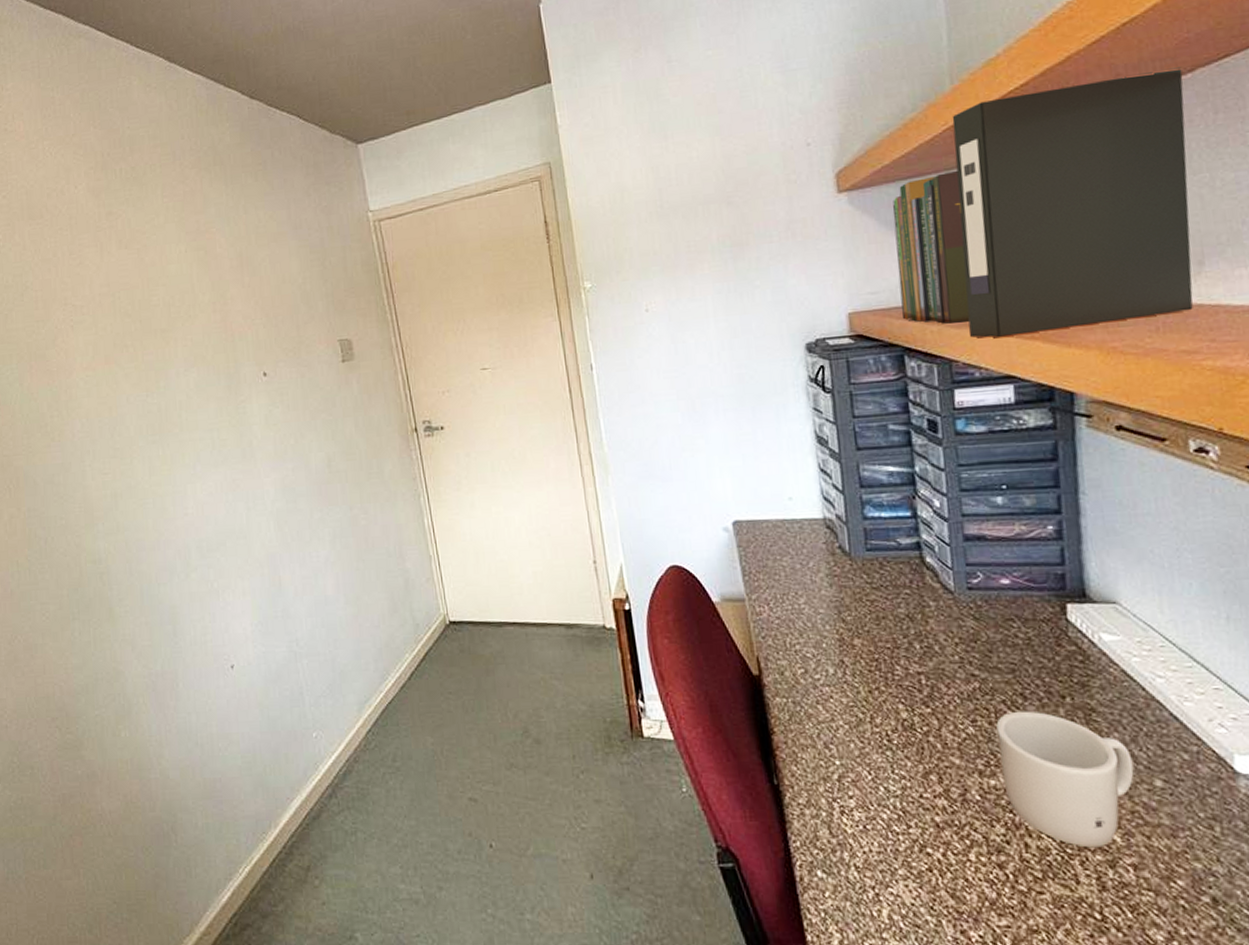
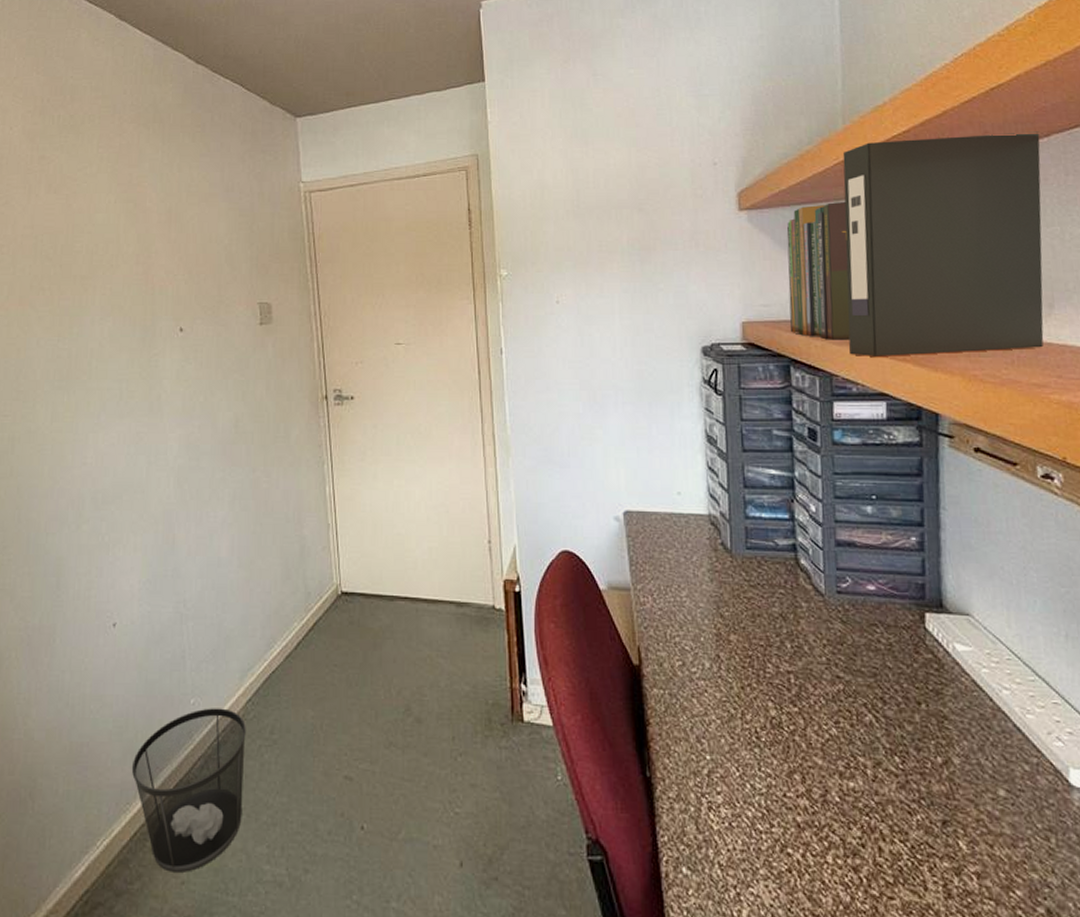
waste bin: none [263,739,374,894] -> present [131,708,246,872]
mug: present [996,710,1134,848] -> none [857,715,980,855]

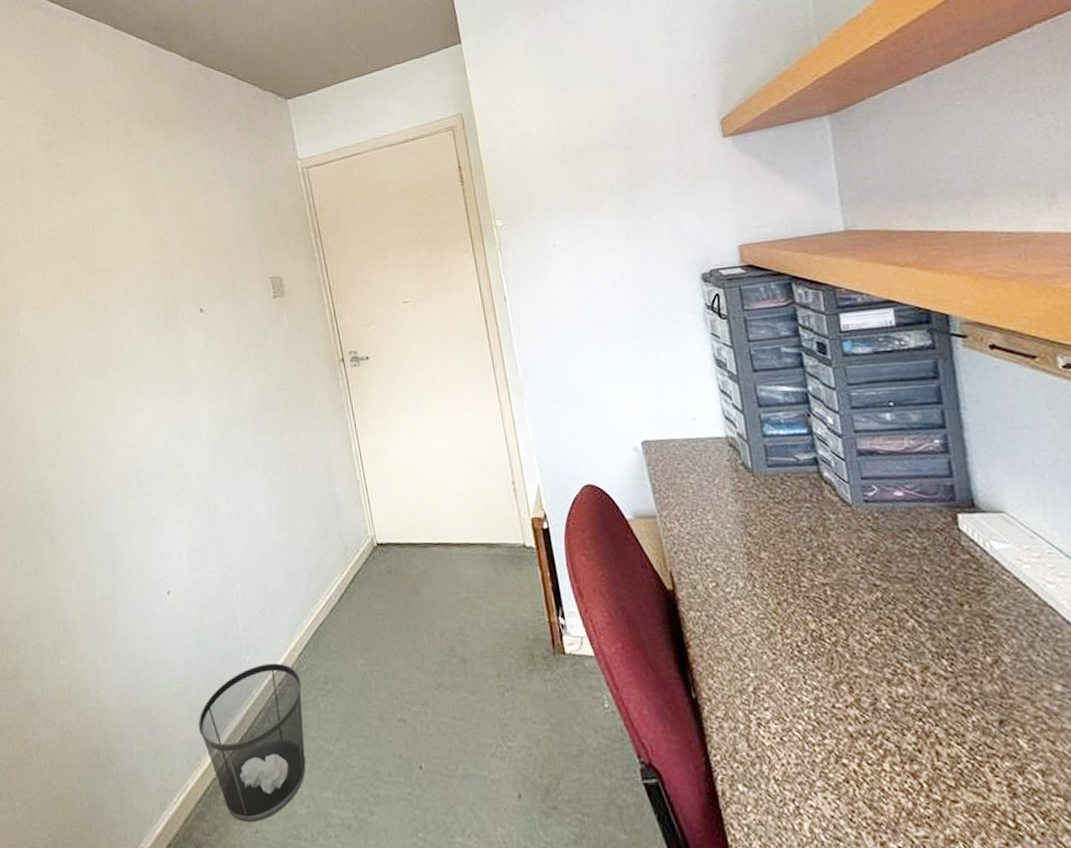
books: present [786,201,850,340] -> none [773,116,850,254]
binder: present [842,131,1044,358] -> none [821,23,1050,266]

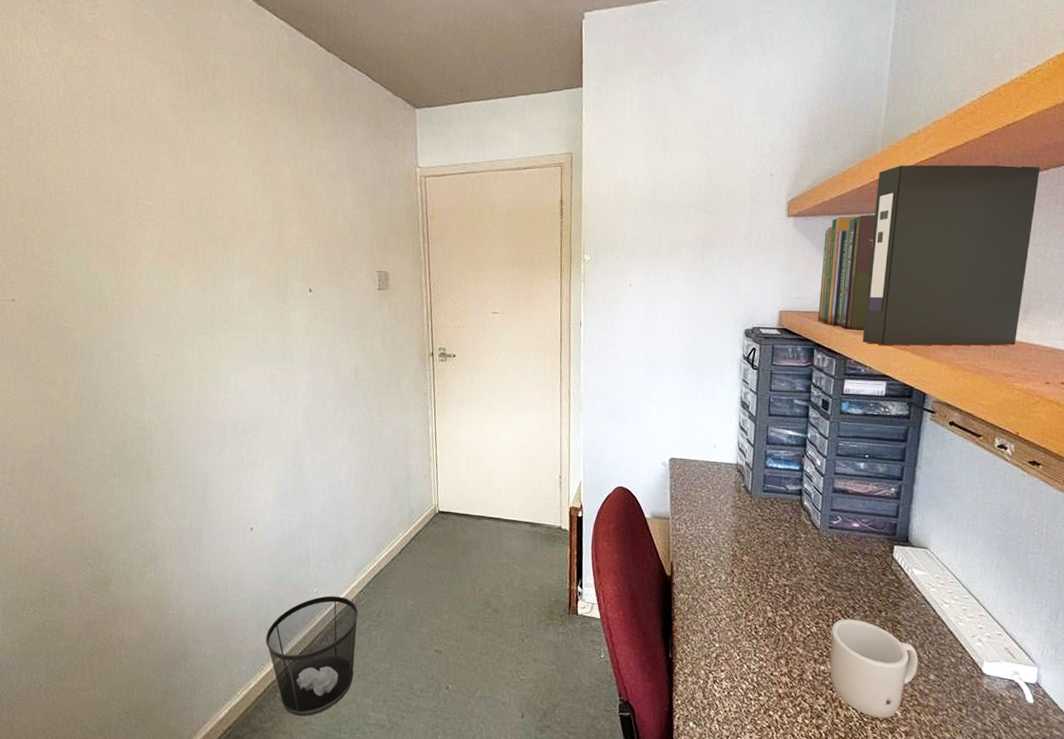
books: none [773,116,850,254] -> present [818,214,876,330]
binder: none [821,23,1050,266] -> present [863,164,1041,346]
mug: none [900,619,1035,755] -> present [829,618,918,719]

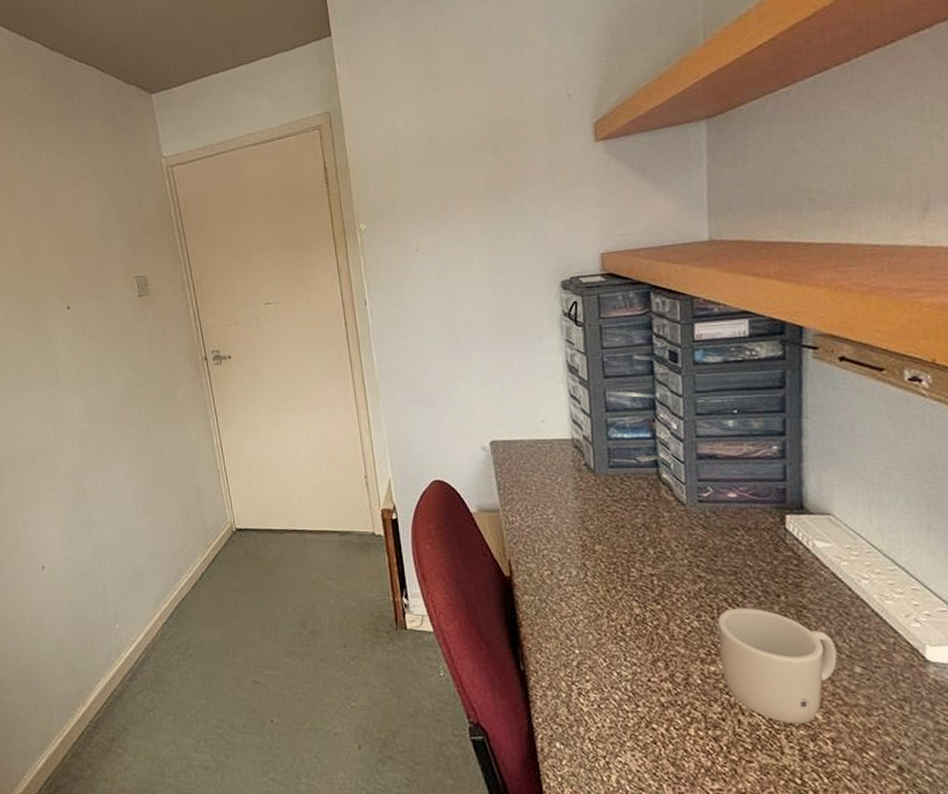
waste bin: present [265,595,358,716] -> none [72,631,170,761]
books: present [818,214,876,330] -> none [645,120,712,263]
binder: present [863,164,1041,346] -> none [704,23,921,277]

